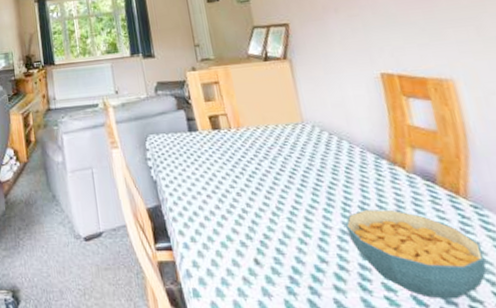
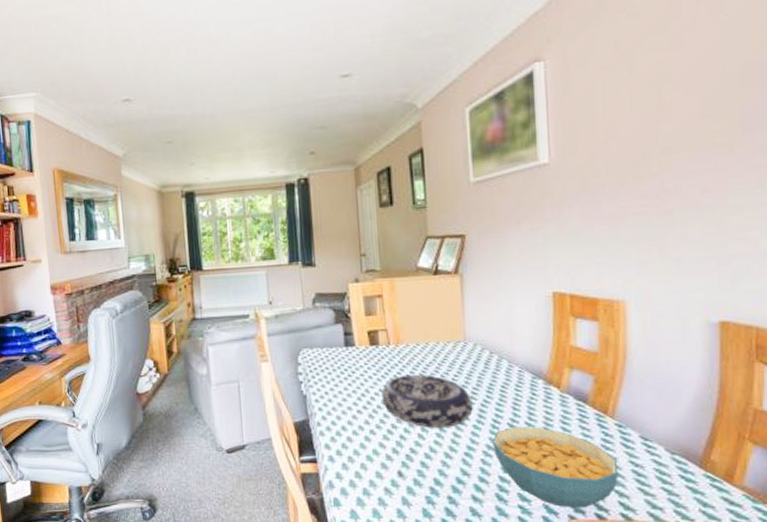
decorative bowl: none [228,157,321,212] -> present [381,374,473,428]

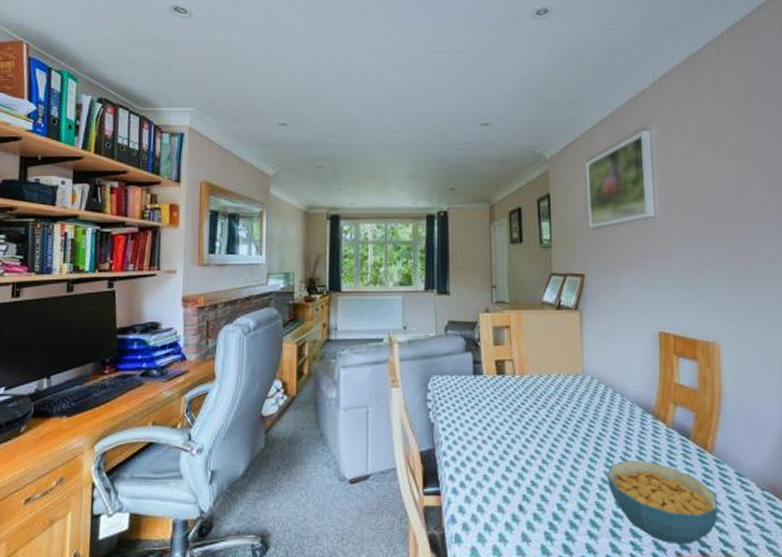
decorative bowl: present [381,374,473,428] -> none [506,405,590,460]

